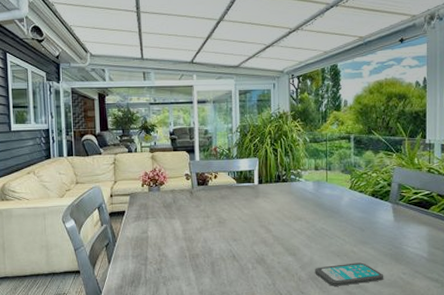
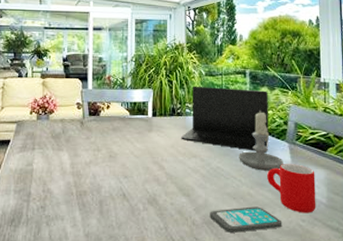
laptop: none [287,153,372,213] -> present [181,86,269,153]
candle: none [343,174,386,230] -> present [239,110,283,171]
mug: none [370,222,417,267] -> present [267,164,316,213]

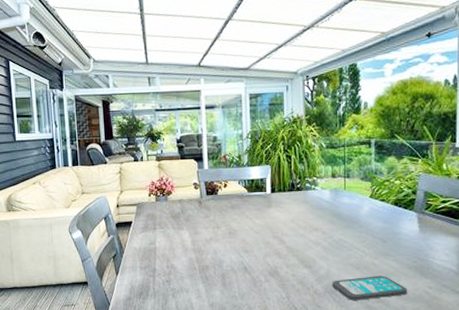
laptop: present [181,86,269,153] -> none [301,159,395,223]
candle: present [239,110,283,171] -> none [362,181,411,241]
mug: present [267,164,316,213] -> none [393,233,445,281]

